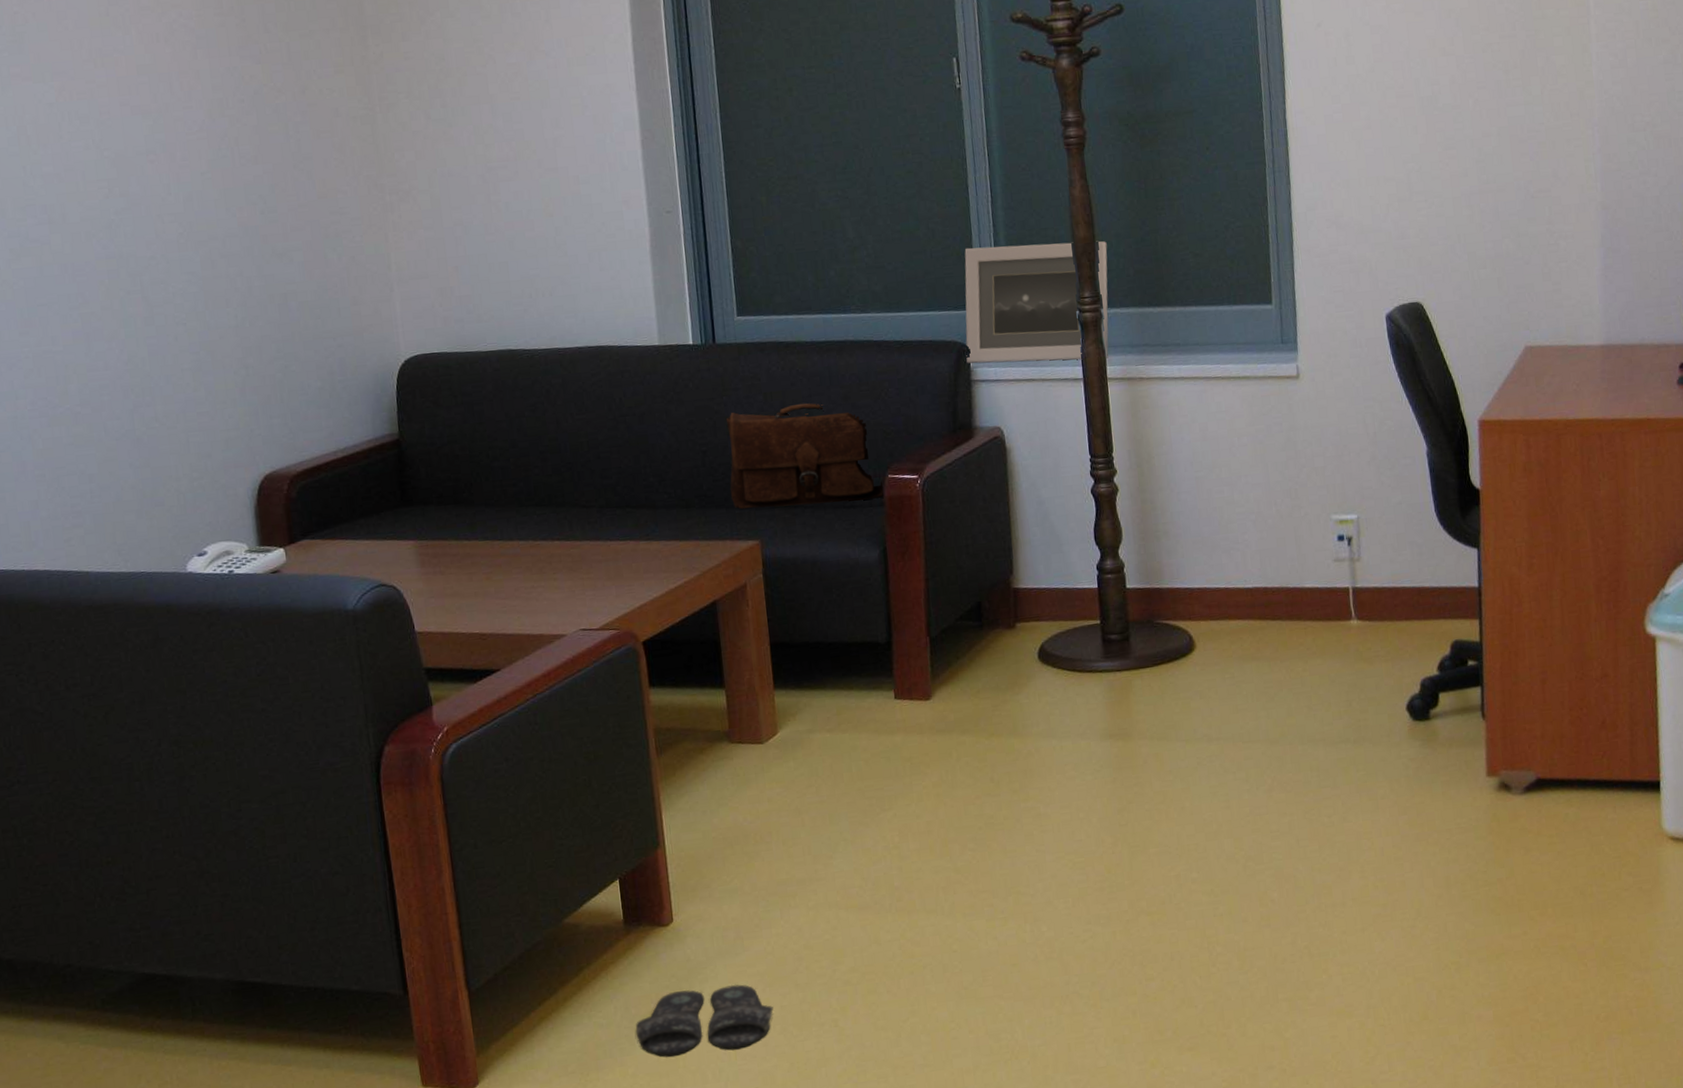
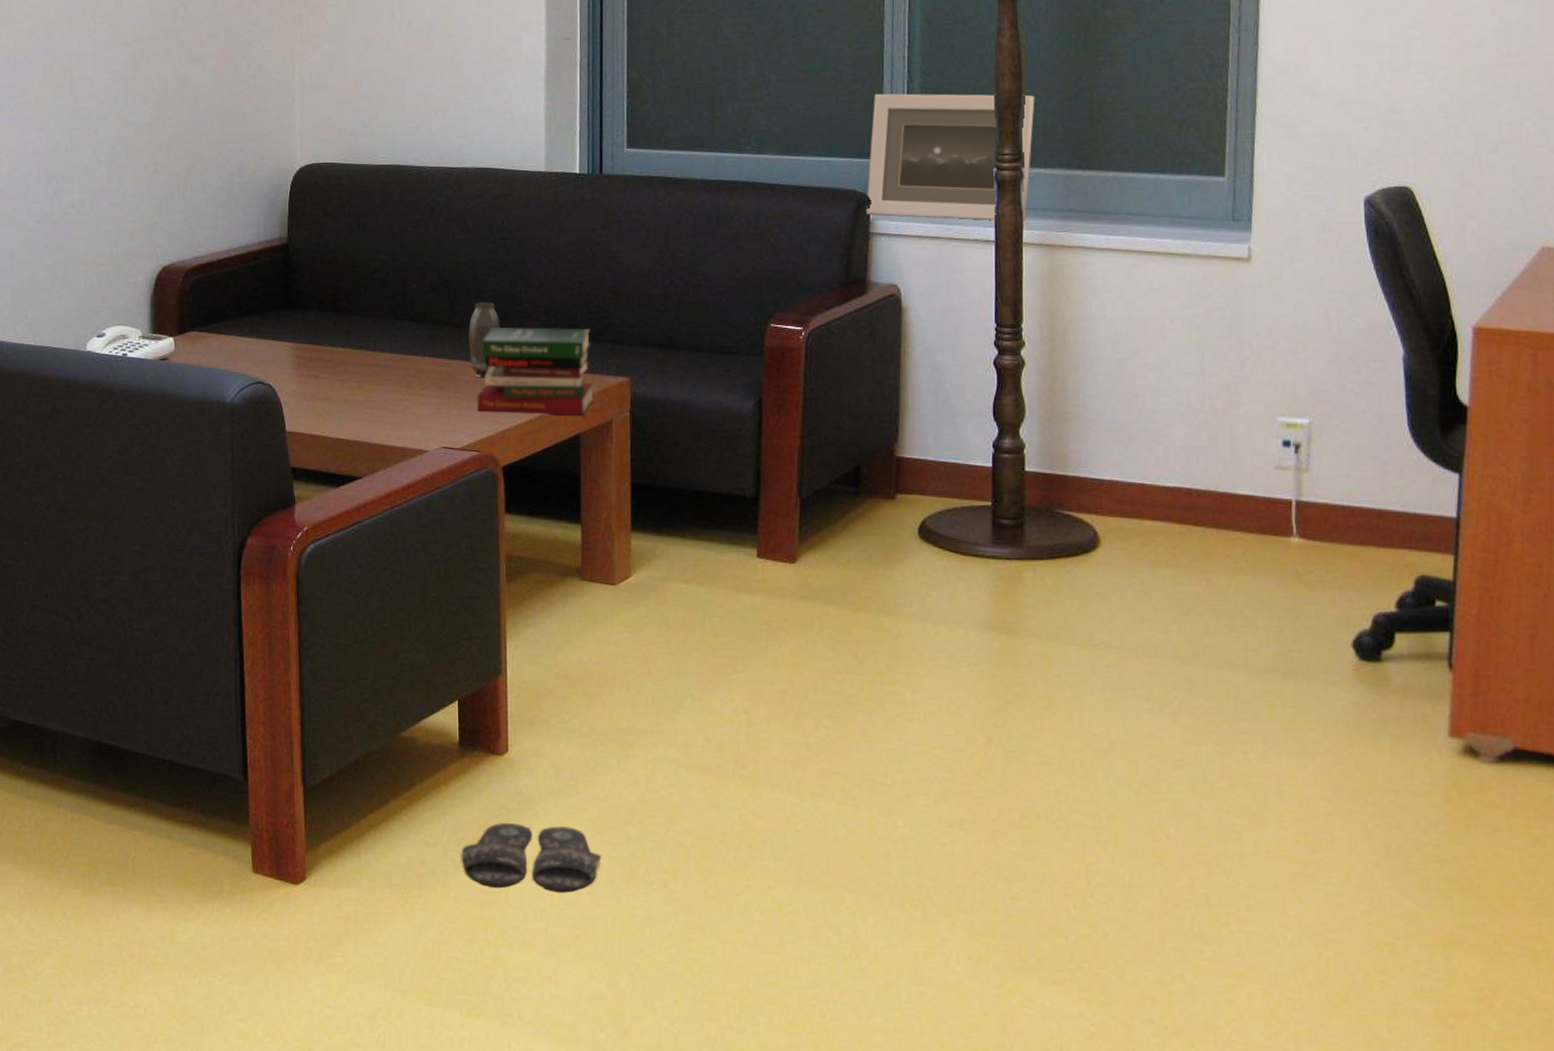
vase: none [596,479,628,556] -> present [468,302,500,378]
books: none [610,497,727,590] -> present [476,326,594,416]
briefcase: present [726,403,886,510] -> none [604,242,766,347]

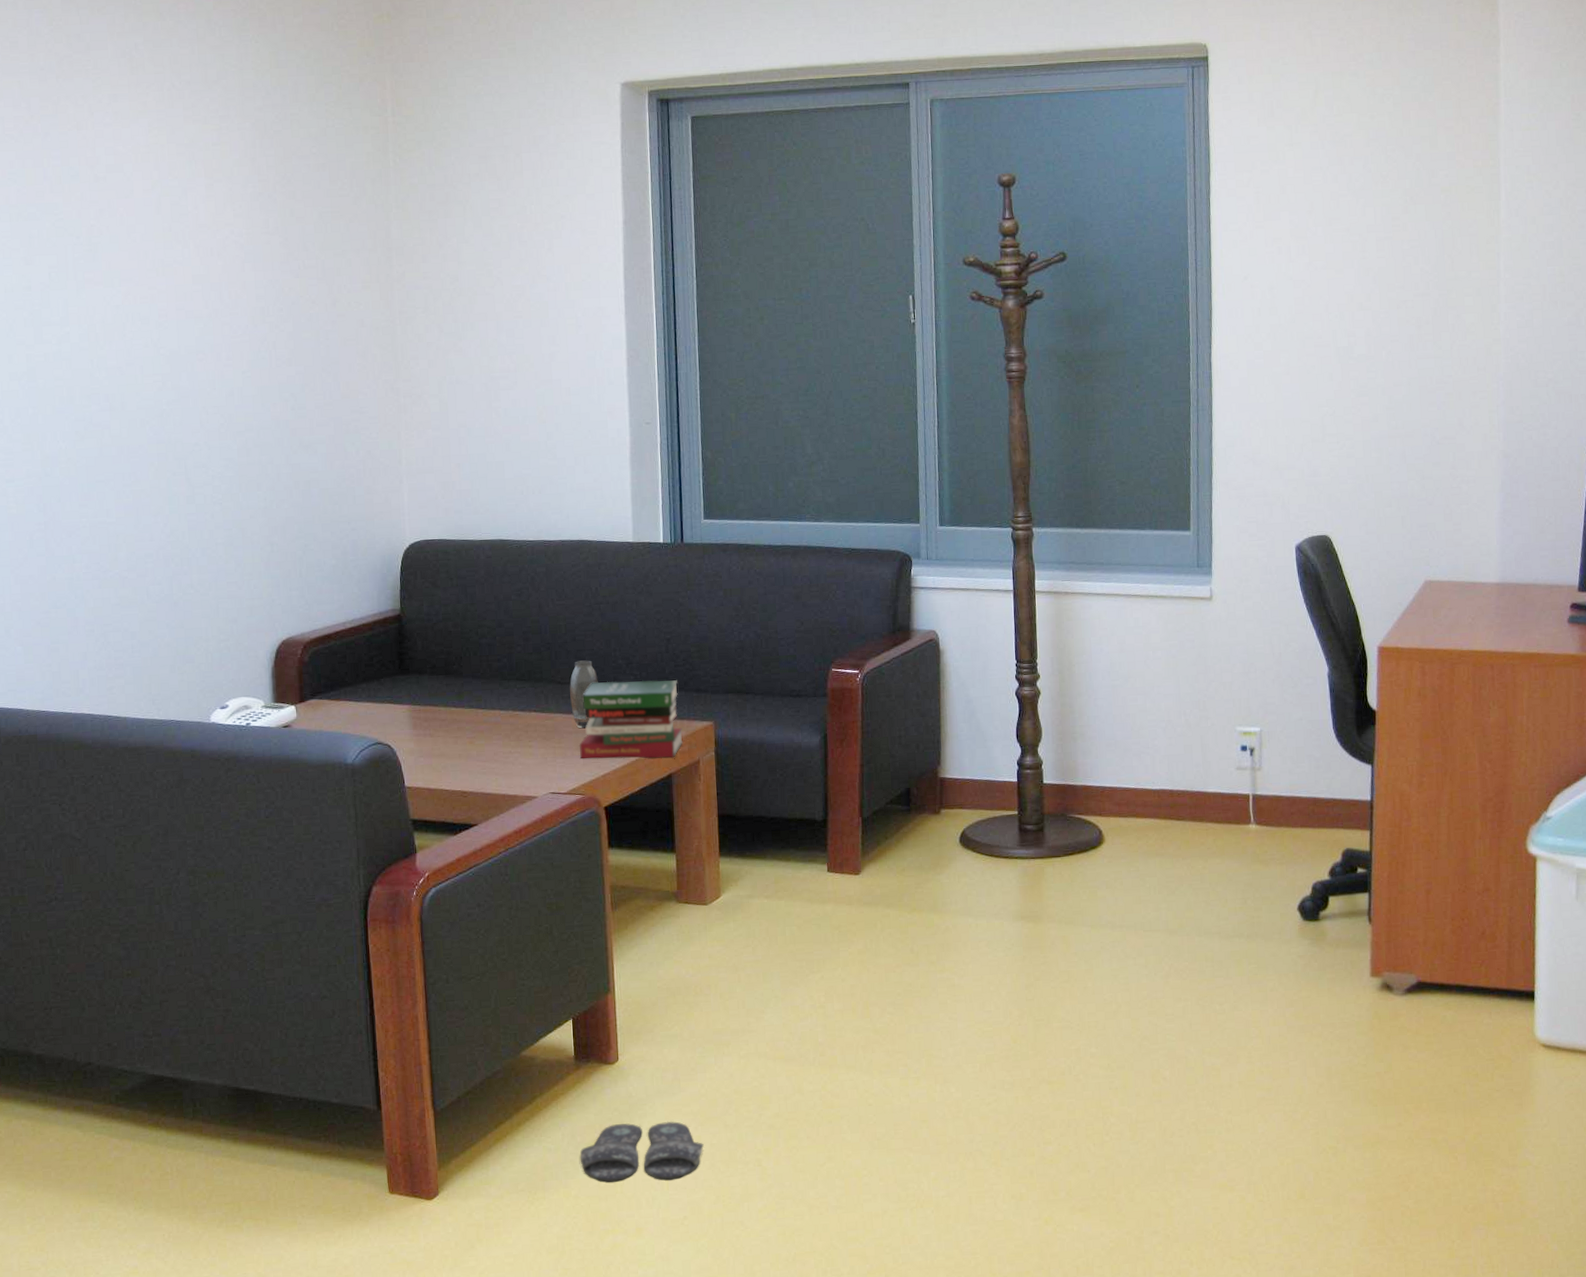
picture frame: present [866,93,1035,222] -> none [908,466,1041,574]

